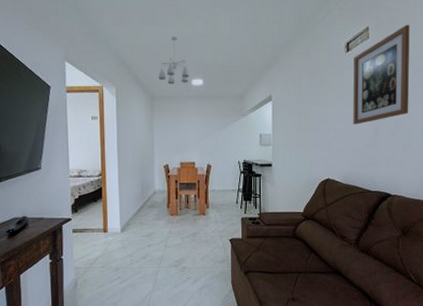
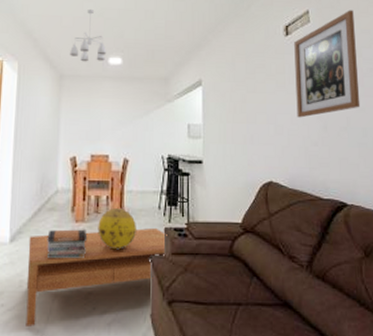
coffee table: none [135,218,244,292] -> present [26,227,167,326]
book stack: none [149,221,181,244] -> present [47,229,88,259]
decorative sphere: none [188,204,220,235] -> present [97,208,137,250]

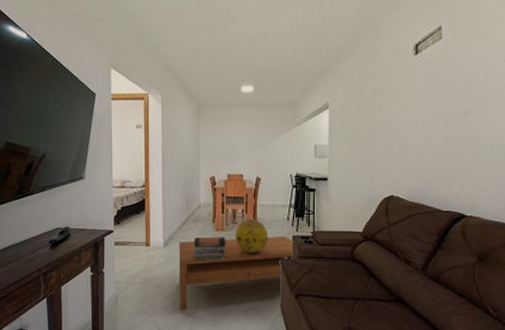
ceiling light fixture: present [70,8,107,62] -> none [206,40,239,91]
wall art: present [294,10,361,118] -> none [421,22,491,136]

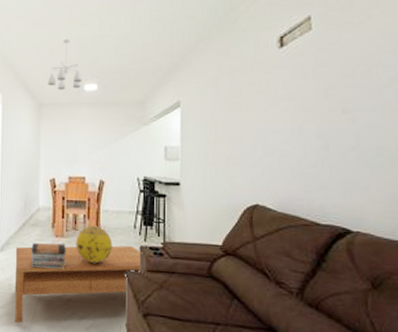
ceiling light fixture: none [206,40,239,91] -> present [48,38,82,90]

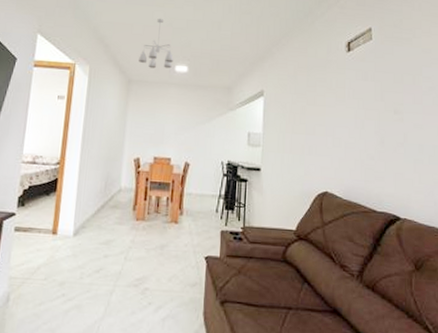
coffee table: present [14,245,143,323] -> none [84,230,223,317]
book stack: present [31,243,67,269] -> none [108,226,147,255]
decorative sphere: present [76,226,113,264] -> none [157,209,195,249]

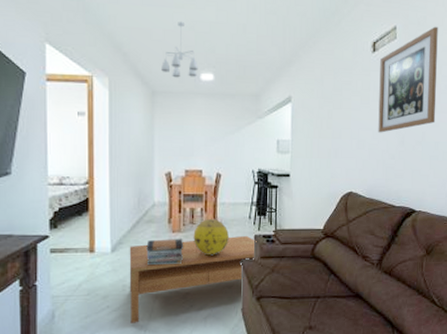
coffee table: none [84,230,223,317] -> present [129,235,257,323]
book stack: none [108,226,147,255] -> present [146,238,184,266]
decorative sphere: none [157,209,195,249] -> present [193,219,230,256]
wall art: none [355,29,418,132] -> present [378,26,438,133]

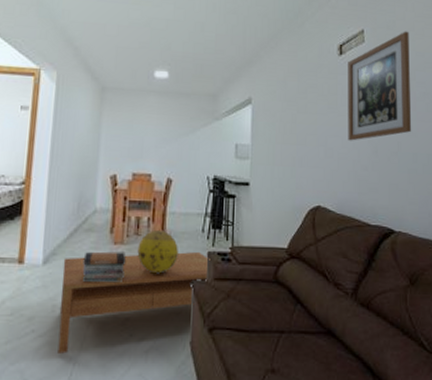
ceiling light fixture: present [161,21,198,78] -> none [113,17,153,74]

